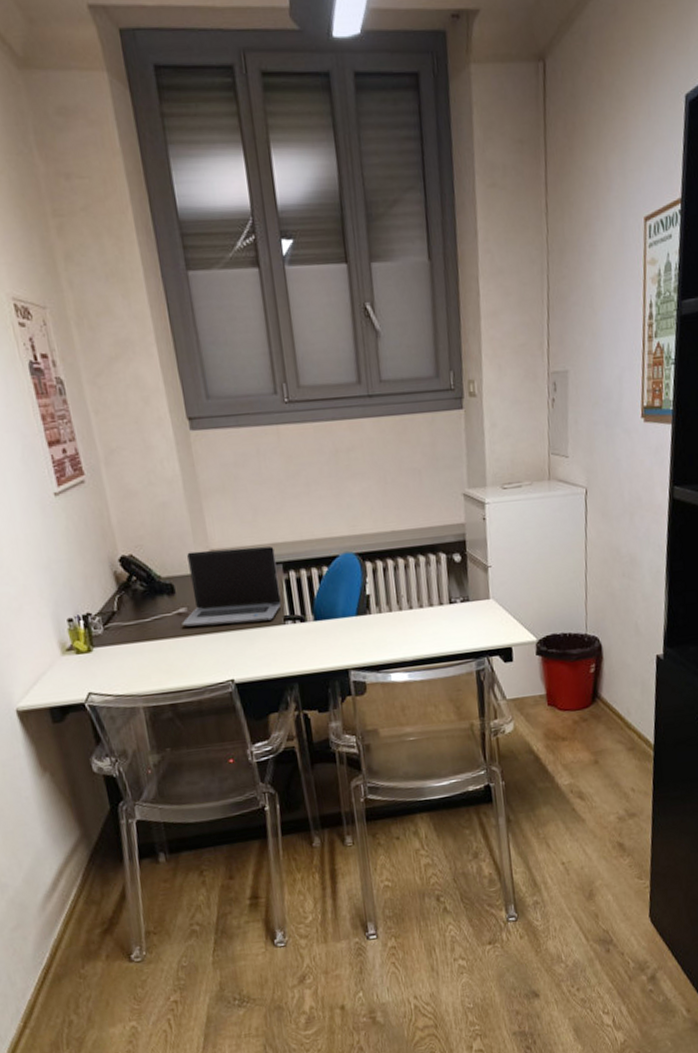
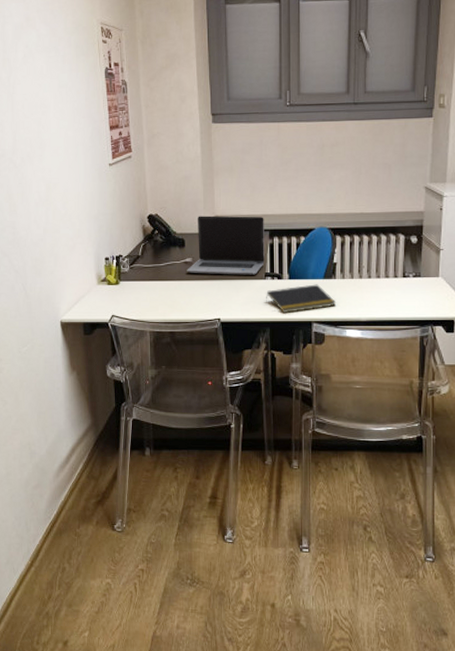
notepad: none [288,623,376,664] -> present [266,284,337,314]

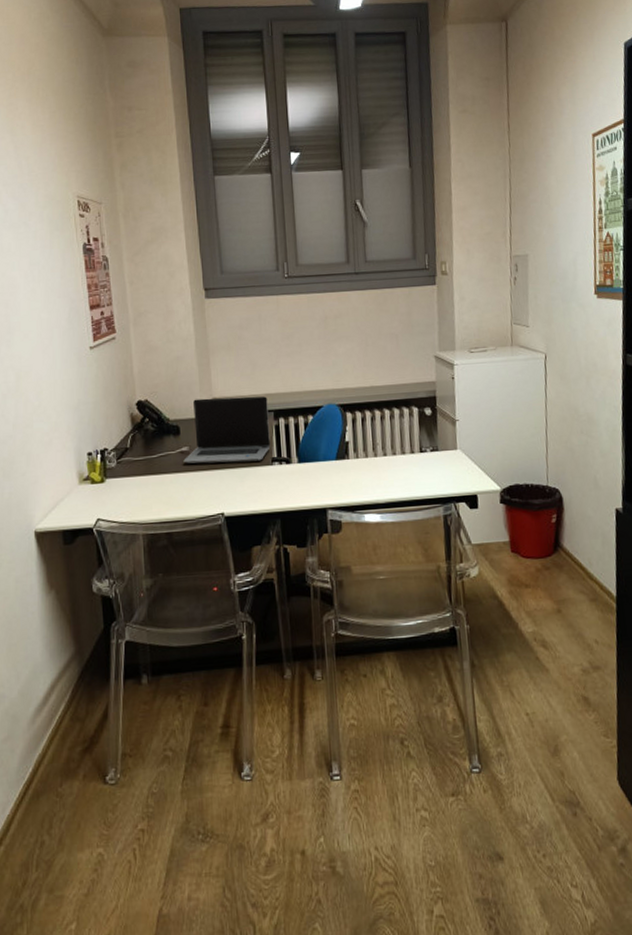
notepad: present [266,284,337,314] -> none [274,466,352,502]

